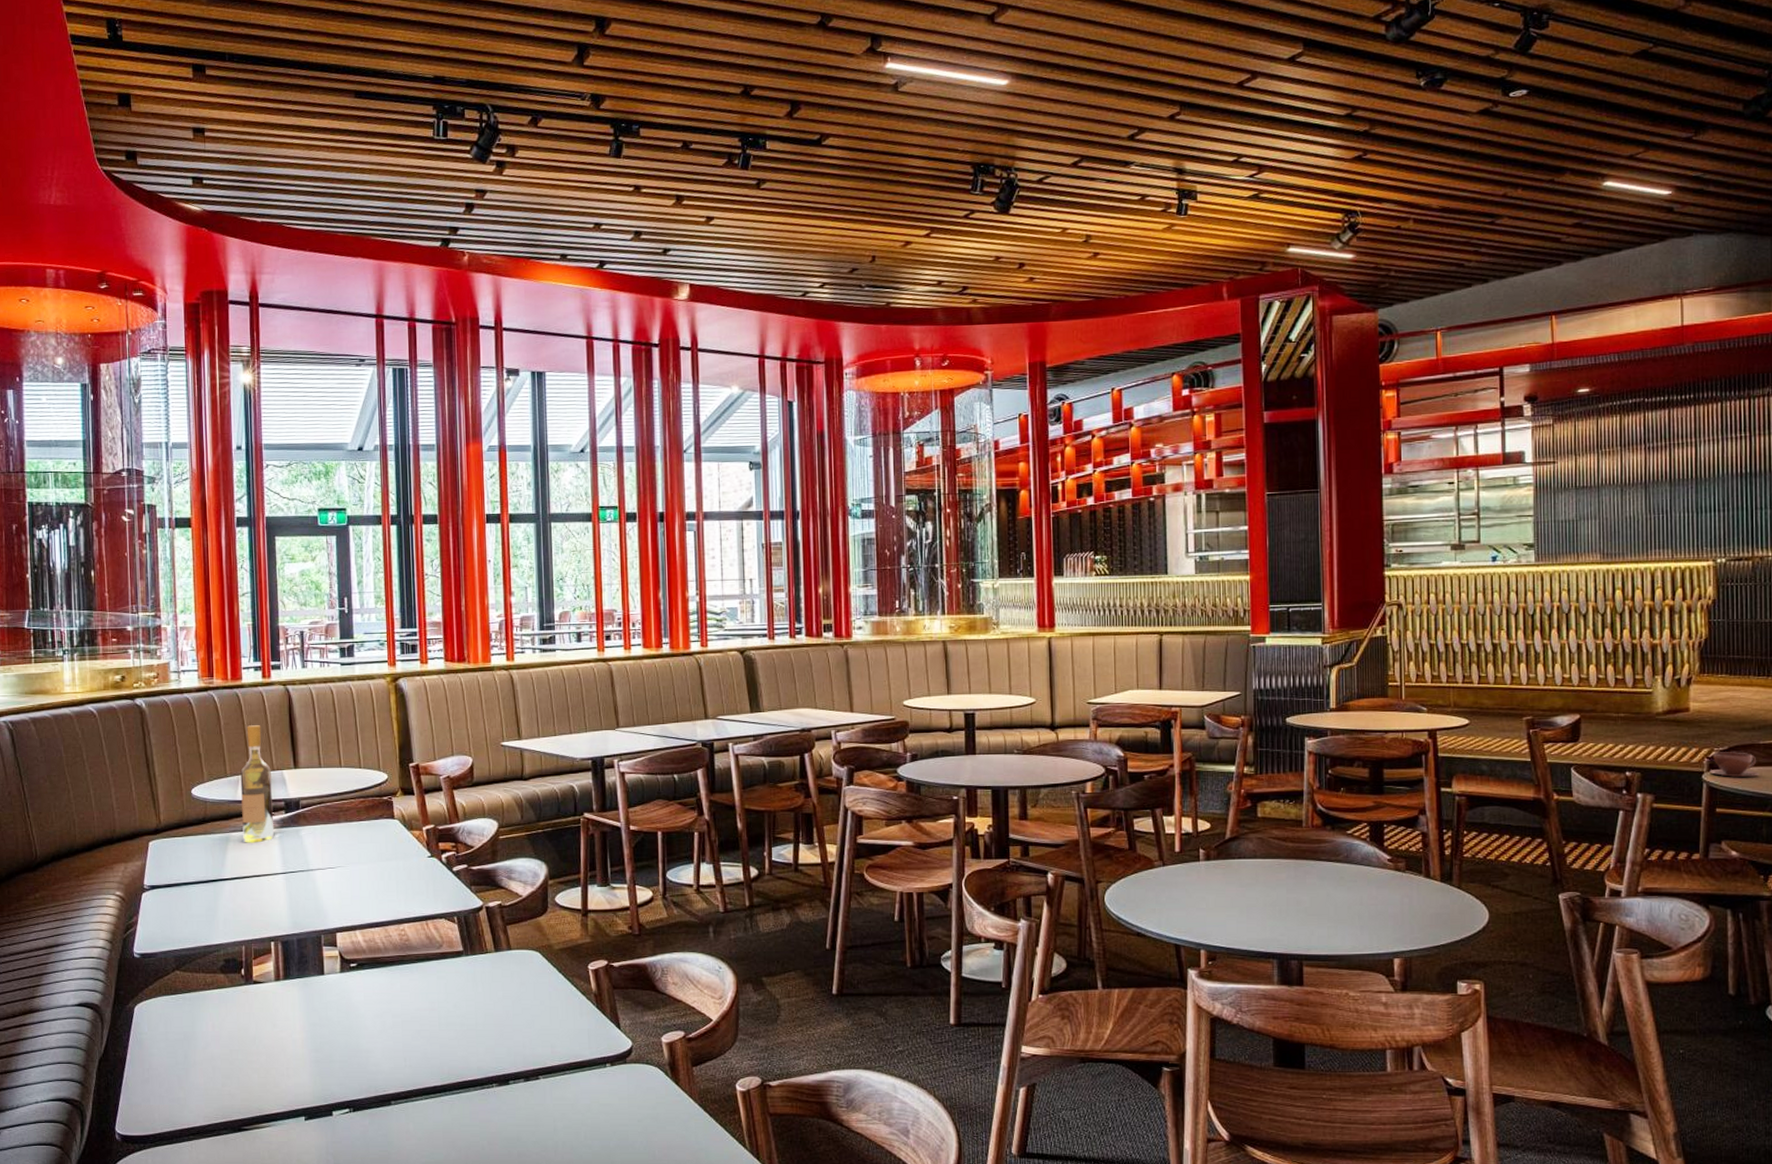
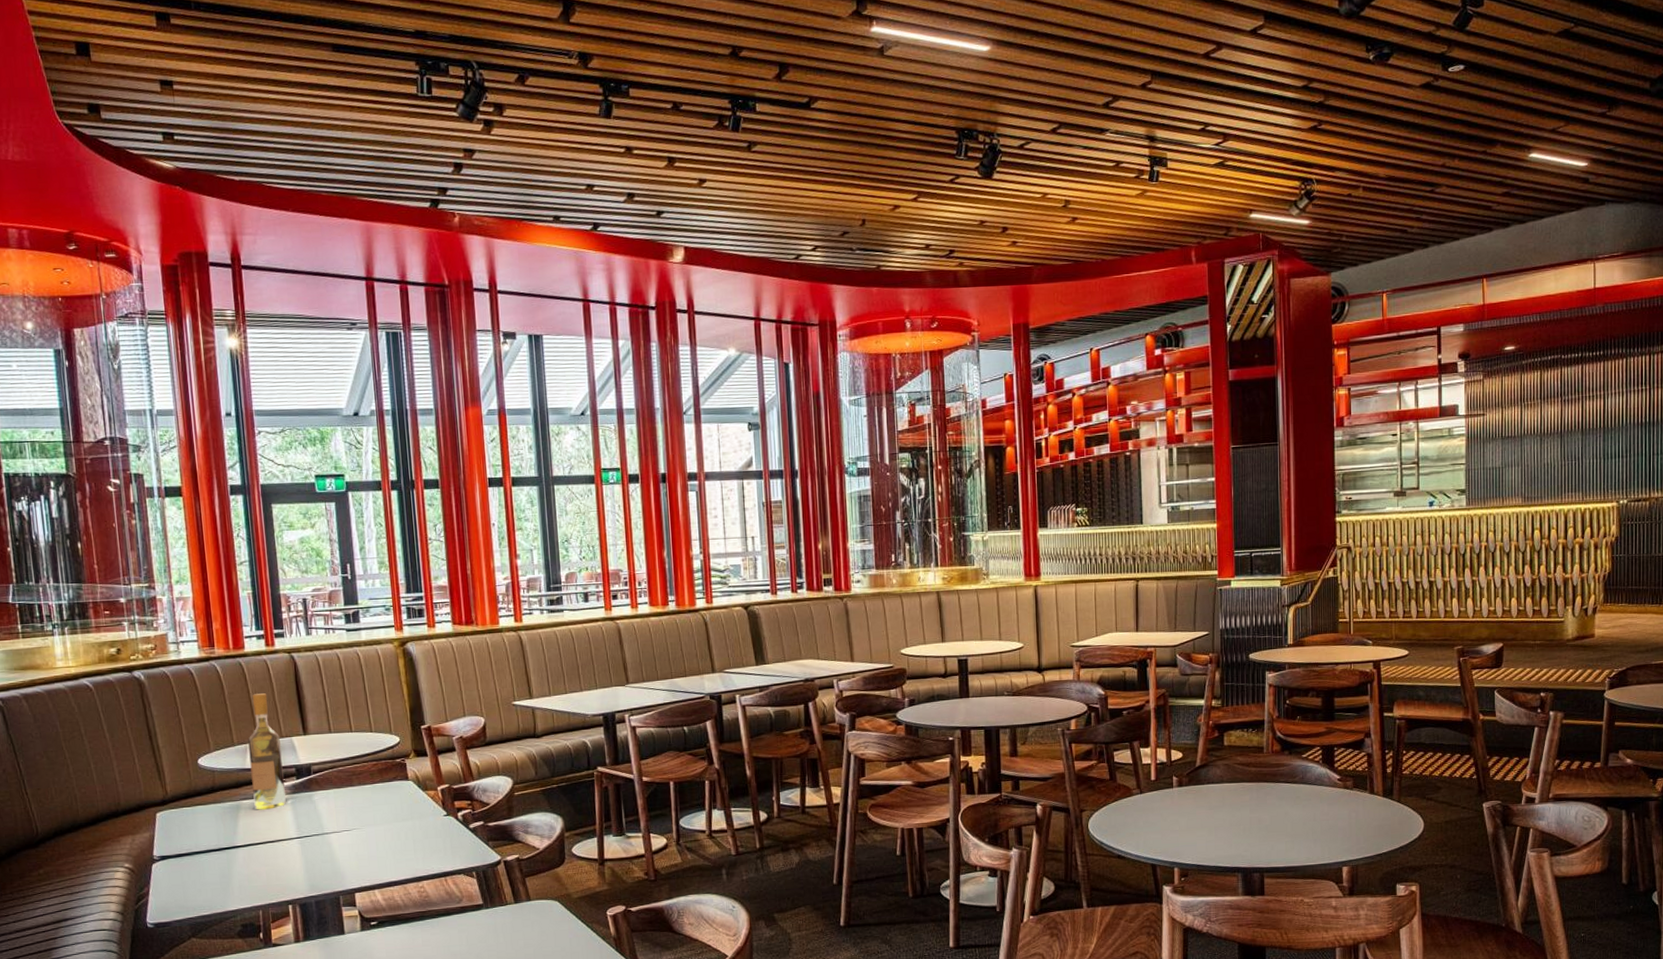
teacup: present [1709,752,1760,777] -> none [1610,672,1651,694]

